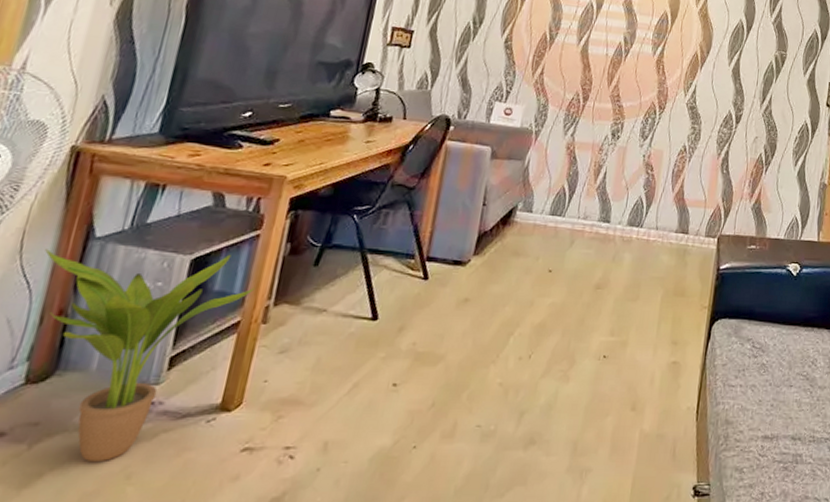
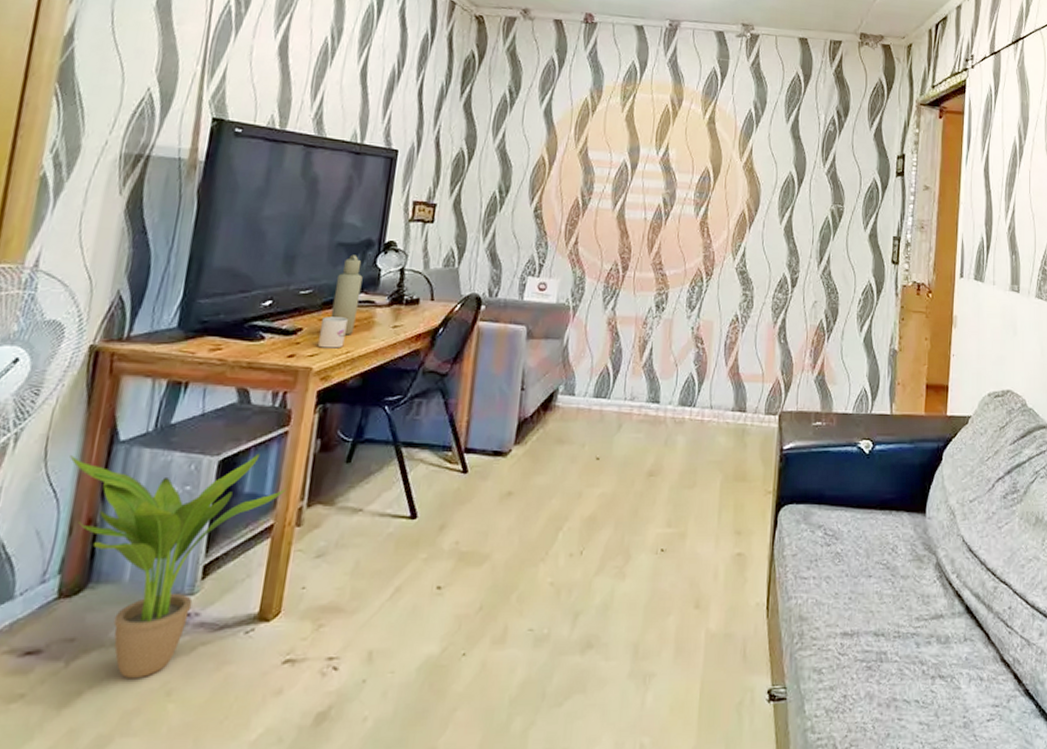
mug: none [292,129,324,160] -> present [317,316,349,349]
bottle: none [307,73,340,148] -> present [330,254,363,335]

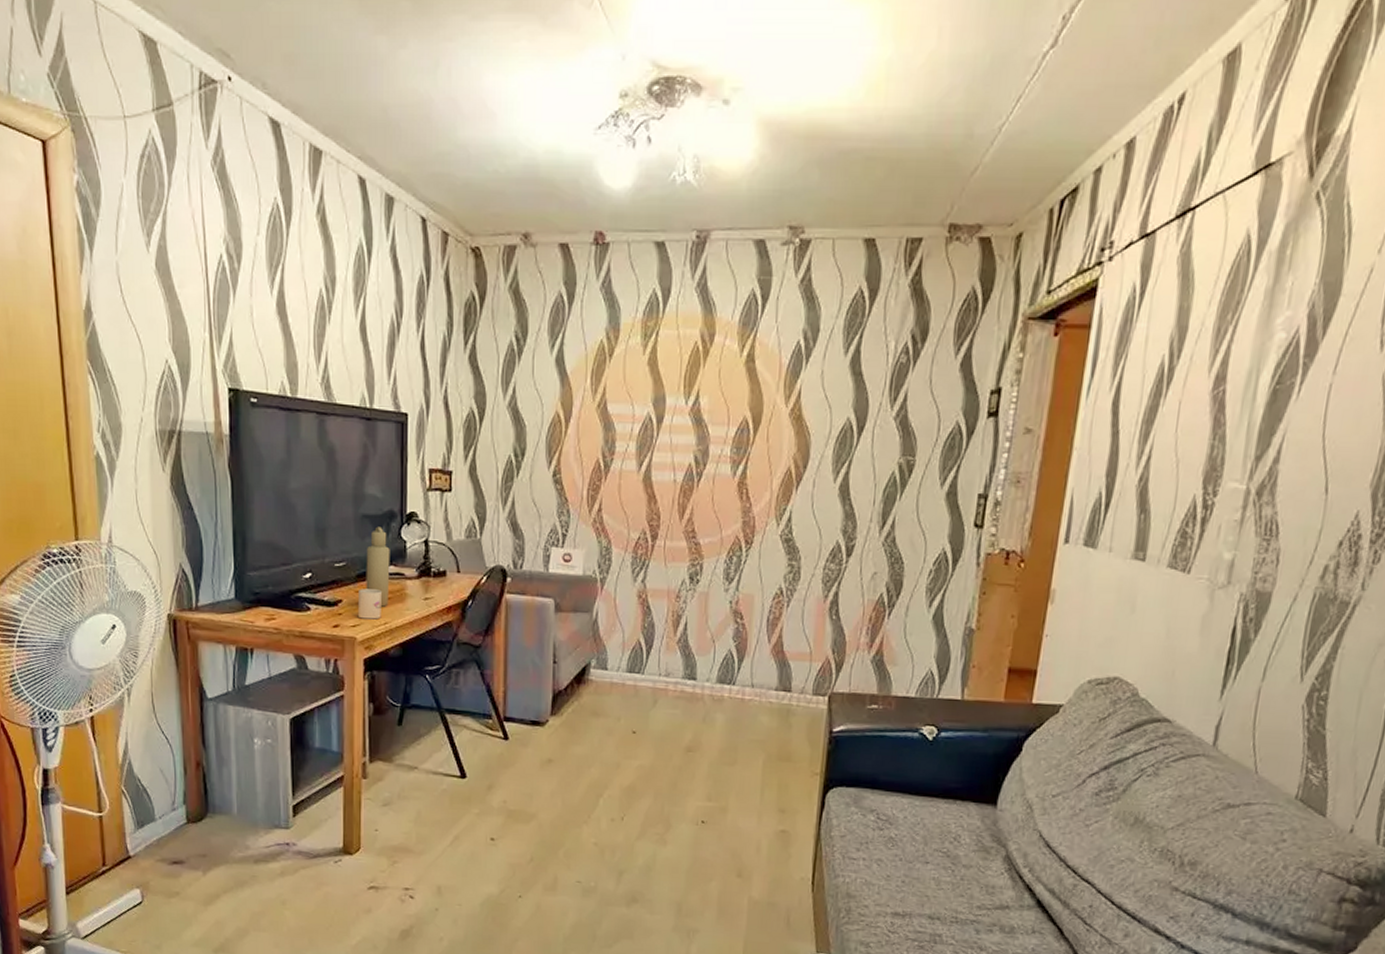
potted plant: present [70,453,288,679] -> none [172,709,351,890]

